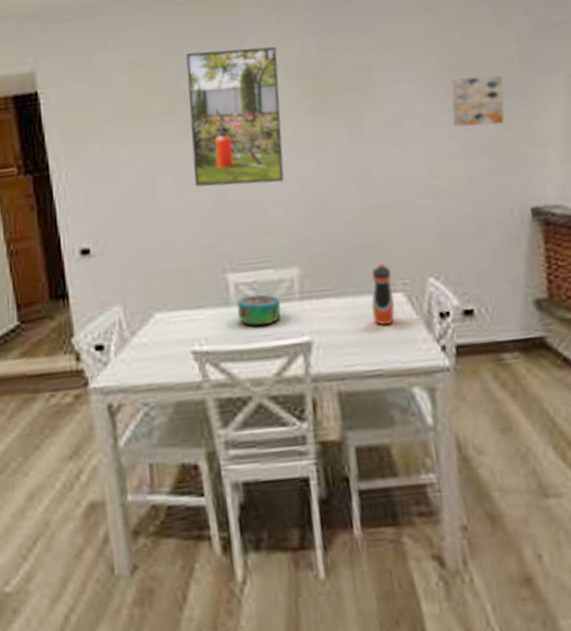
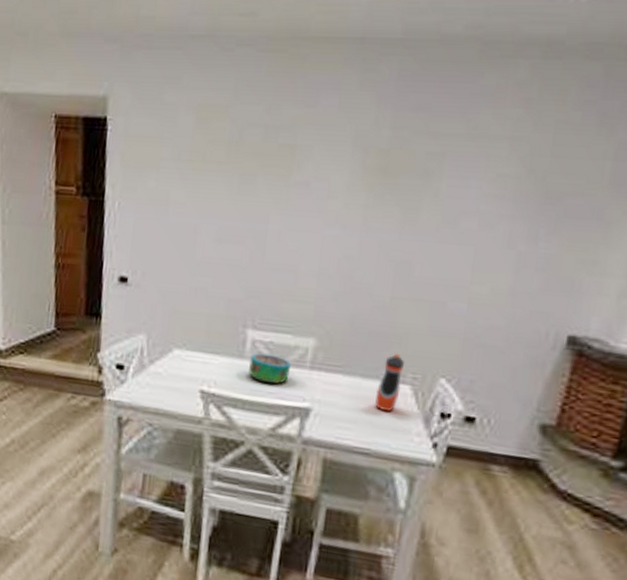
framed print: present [186,47,285,187] -> none [236,105,350,255]
wall art: present [451,75,504,127] -> none [514,185,584,244]

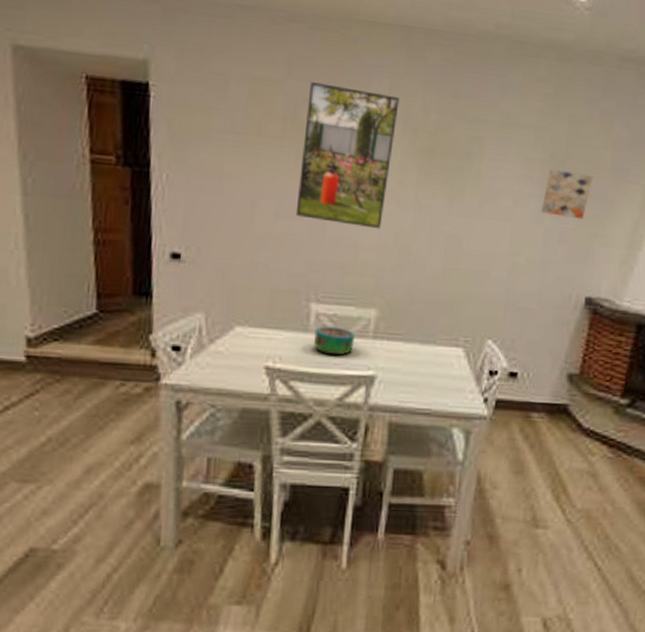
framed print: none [236,105,350,255] -> present [295,82,400,229]
water bottle: present [374,353,405,411] -> none [432,319,458,373]
wall art: none [514,185,584,244] -> present [541,168,593,220]

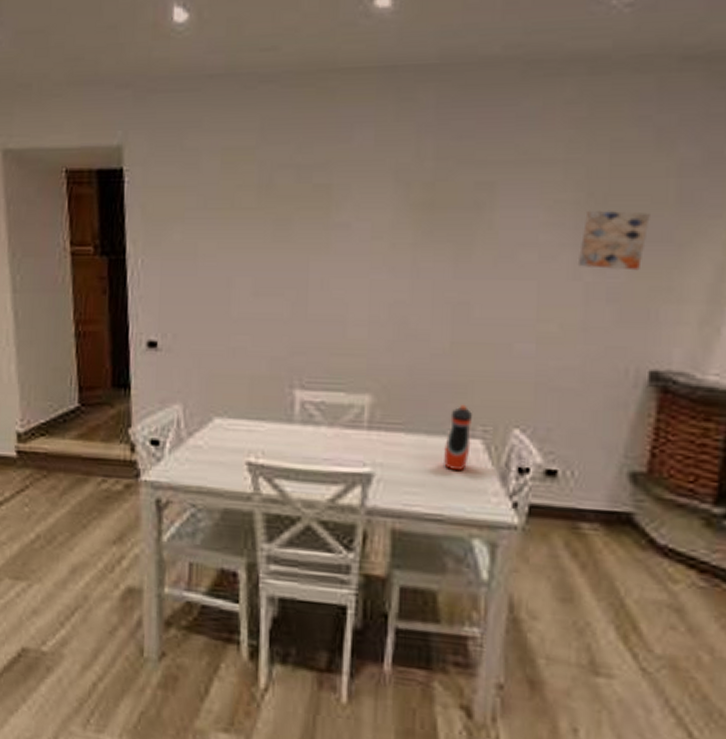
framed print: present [295,82,400,229] -> none [274,144,388,301]
decorative bowl: present [314,326,354,356] -> none [300,415,346,449]
water bottle: none [432,319,458,373] -> present [442,404,473,470]

